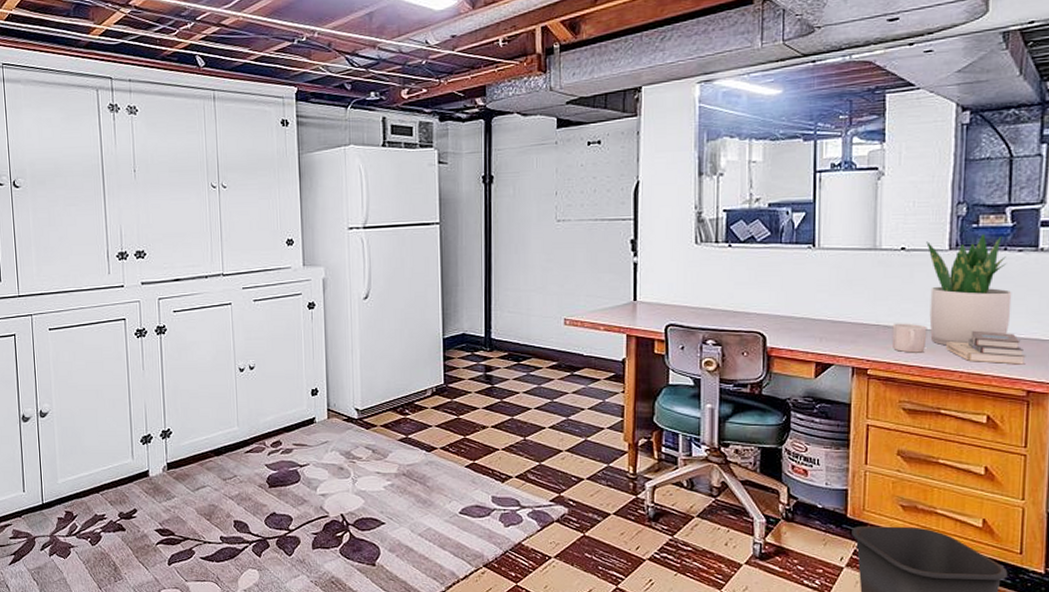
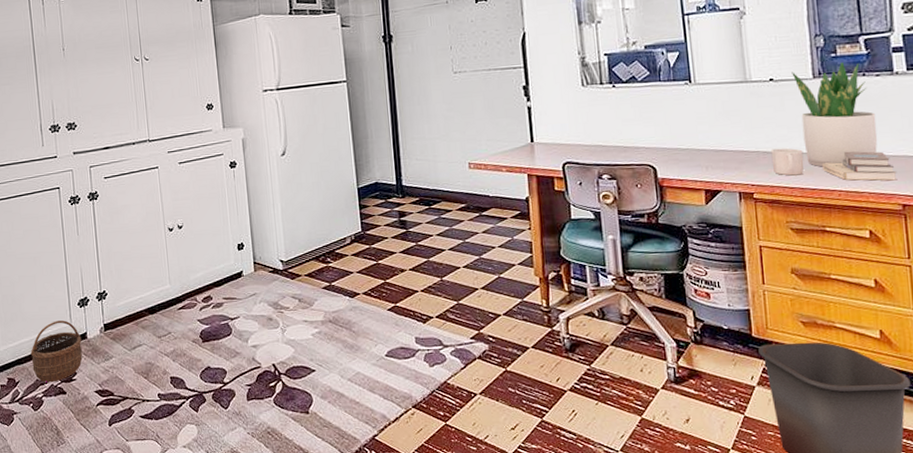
wicker basket: none [89,456,144,518] -> present [30,320,82,383]

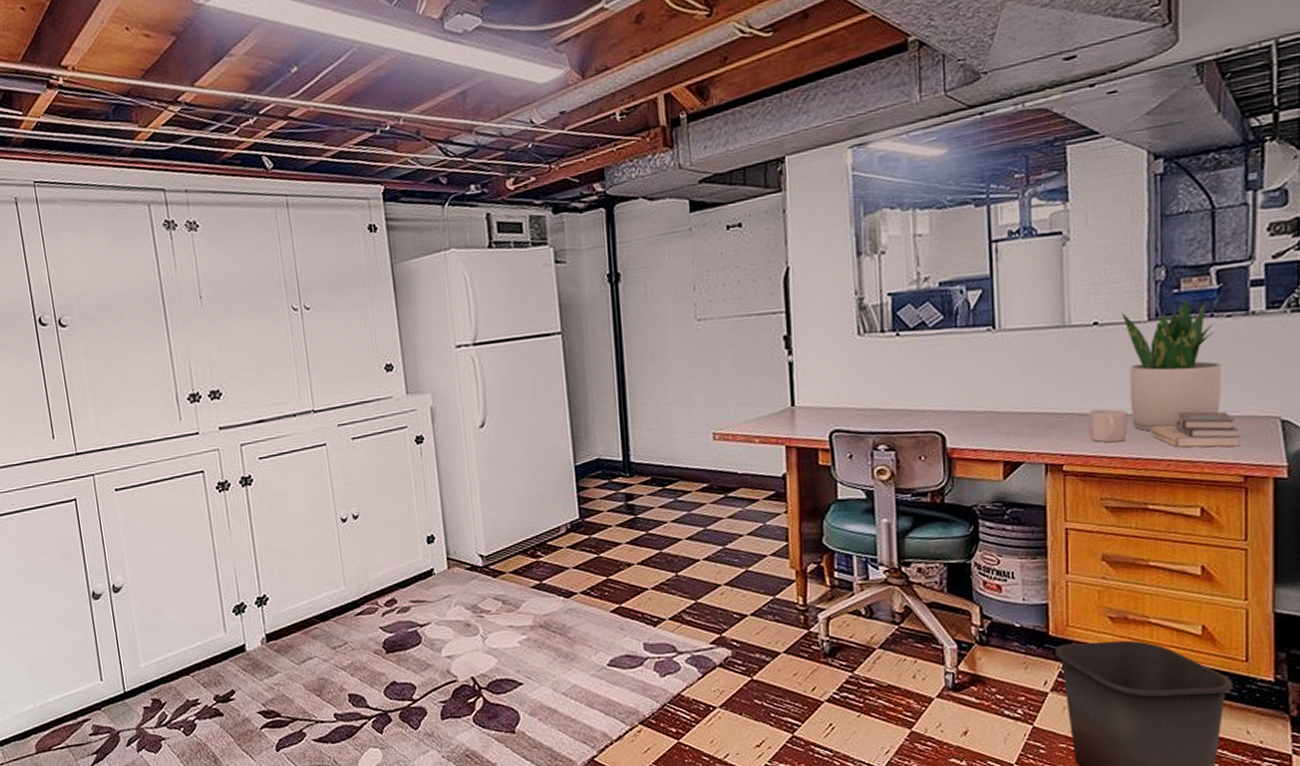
wicker basket: present [30,320,82,383] -> none [177,630,241,703]

